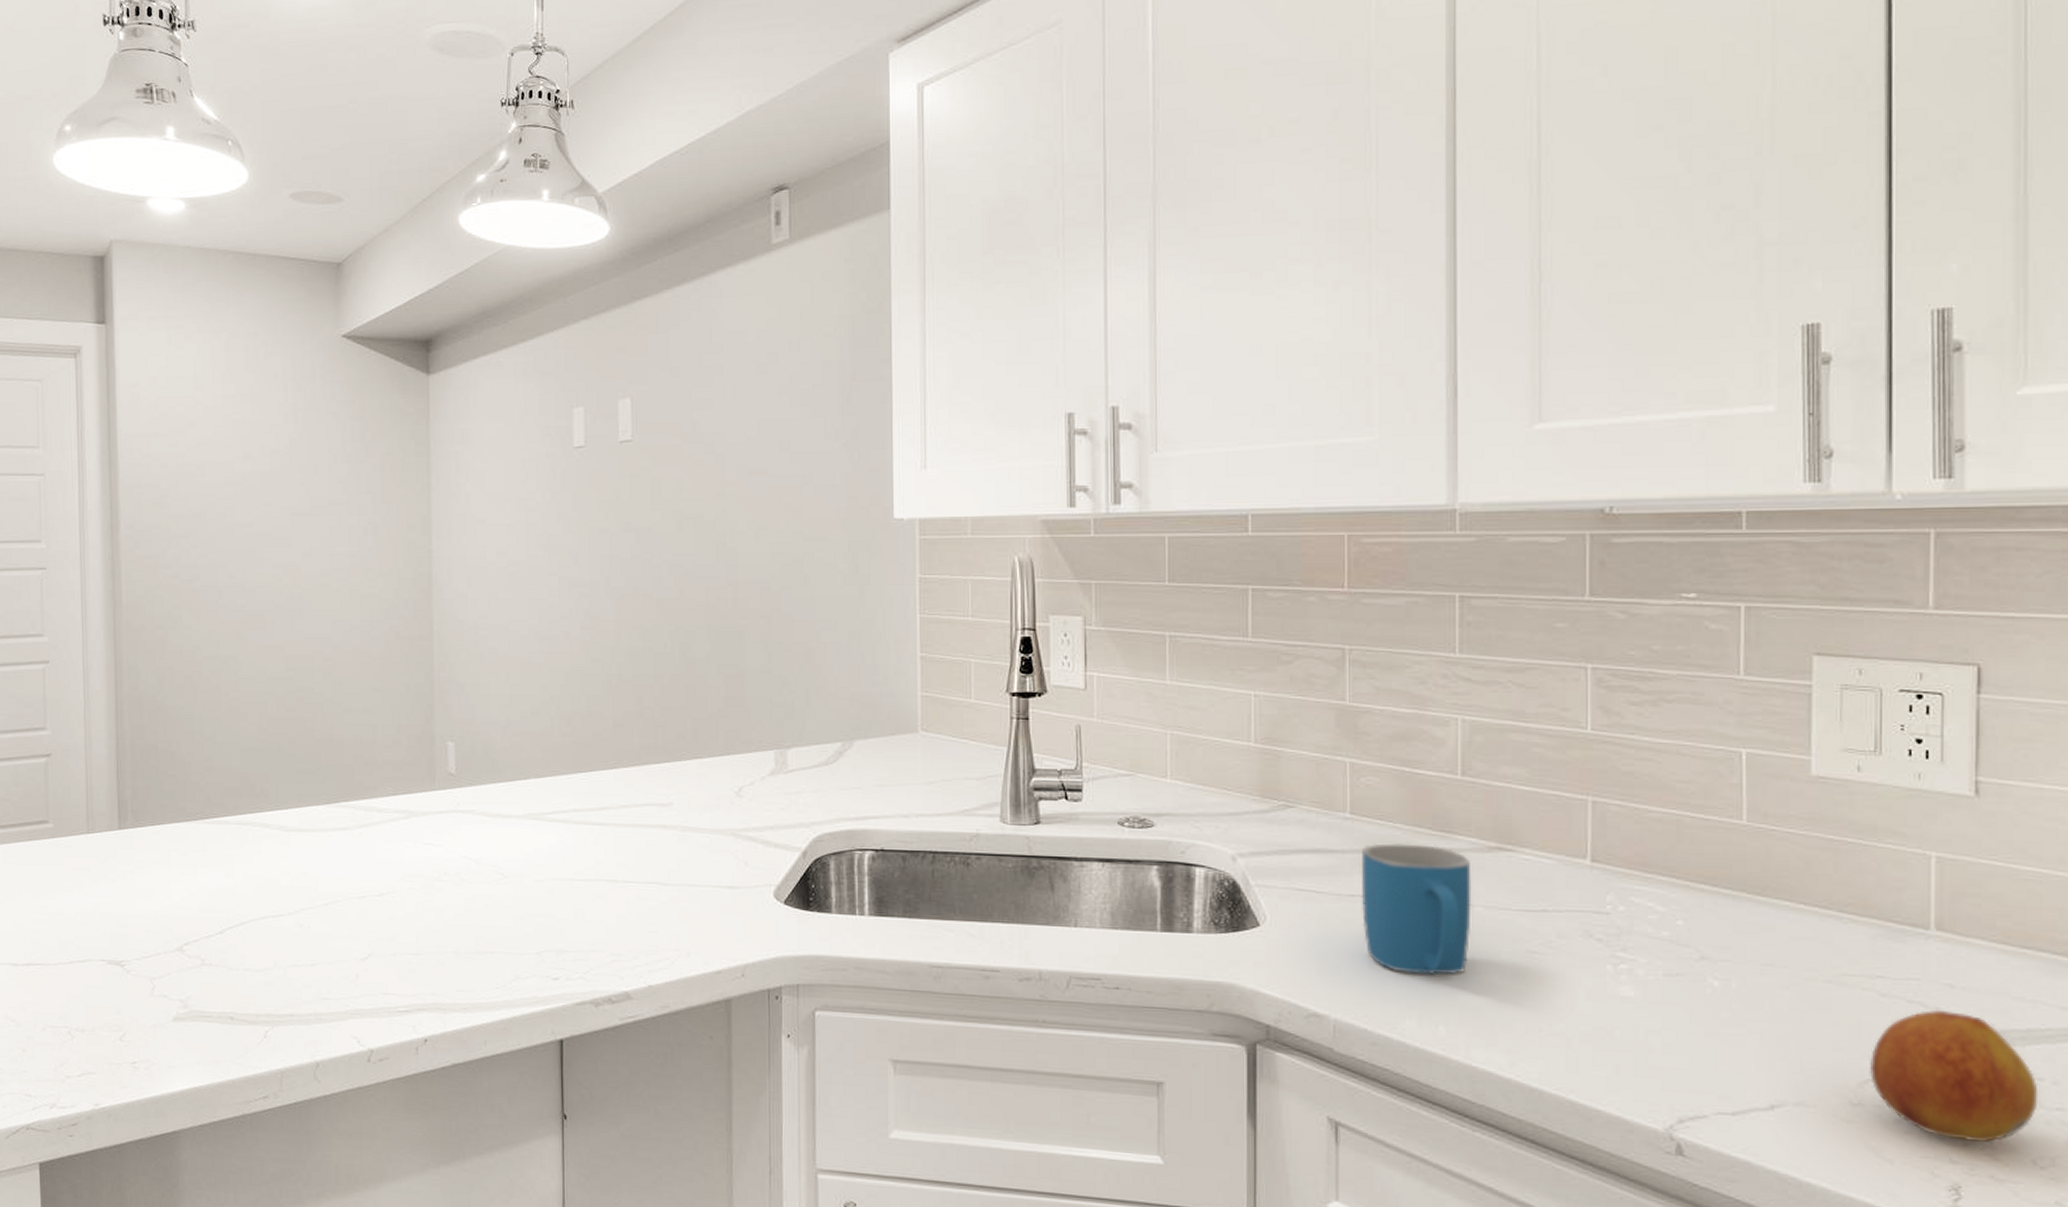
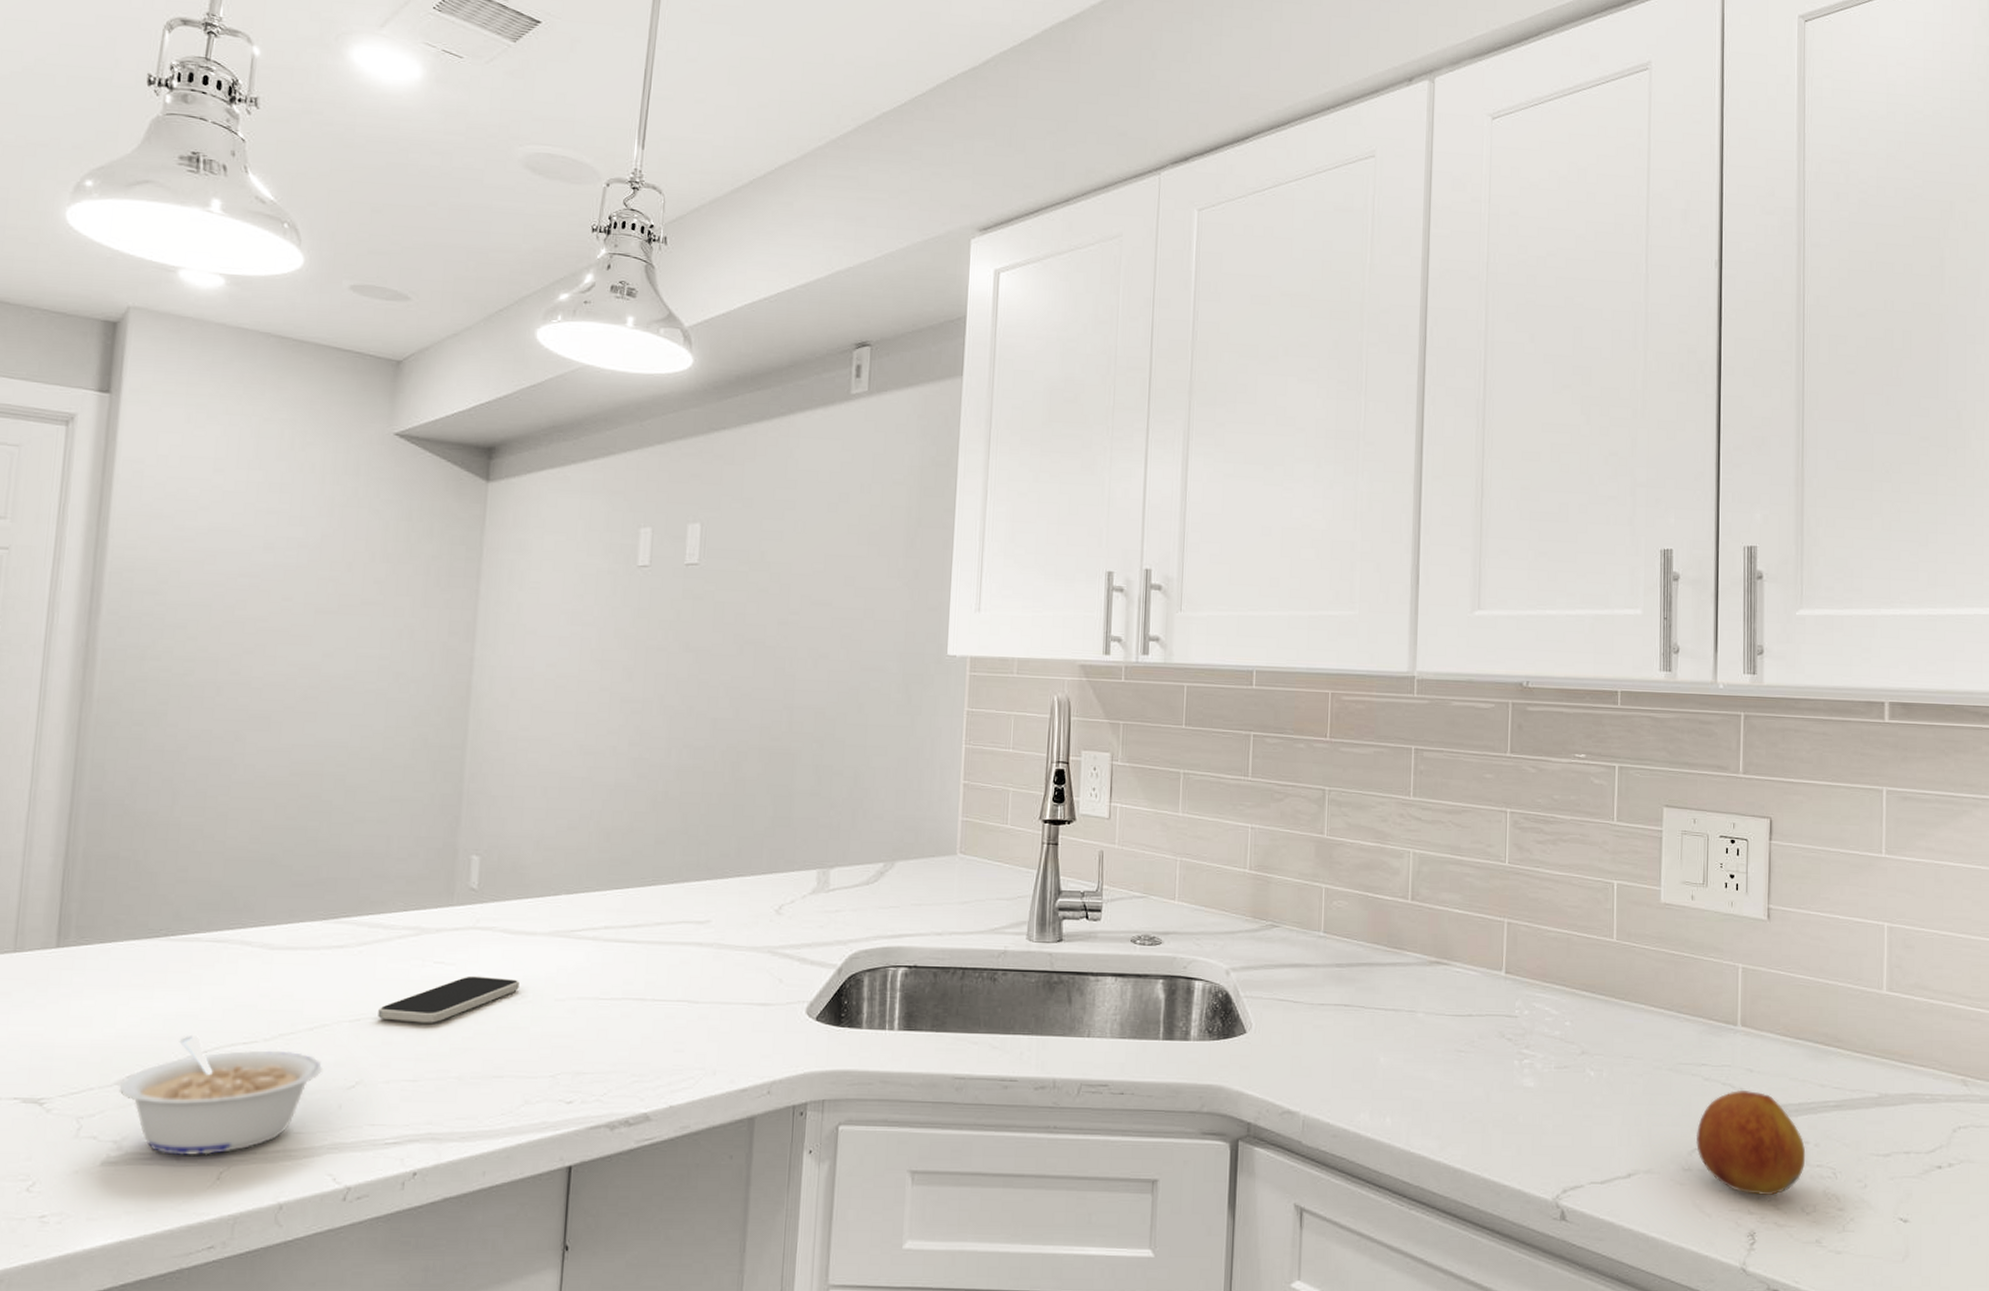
legume: none [179,909,340,1016] -> present [119,1036,323,1155]
smartphone: none [381,856,501,901] -> present [378,976,519,1023]
mug: present [1361,843,1472,976] -> none [1329,958,1416,1074]

